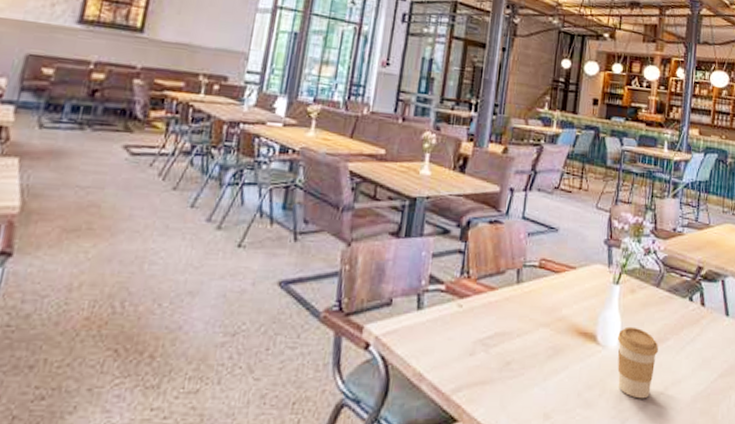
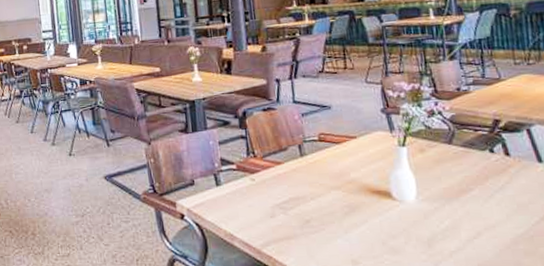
coffee cup: present [617,326,658,399] -> none [413,181,463,244]

